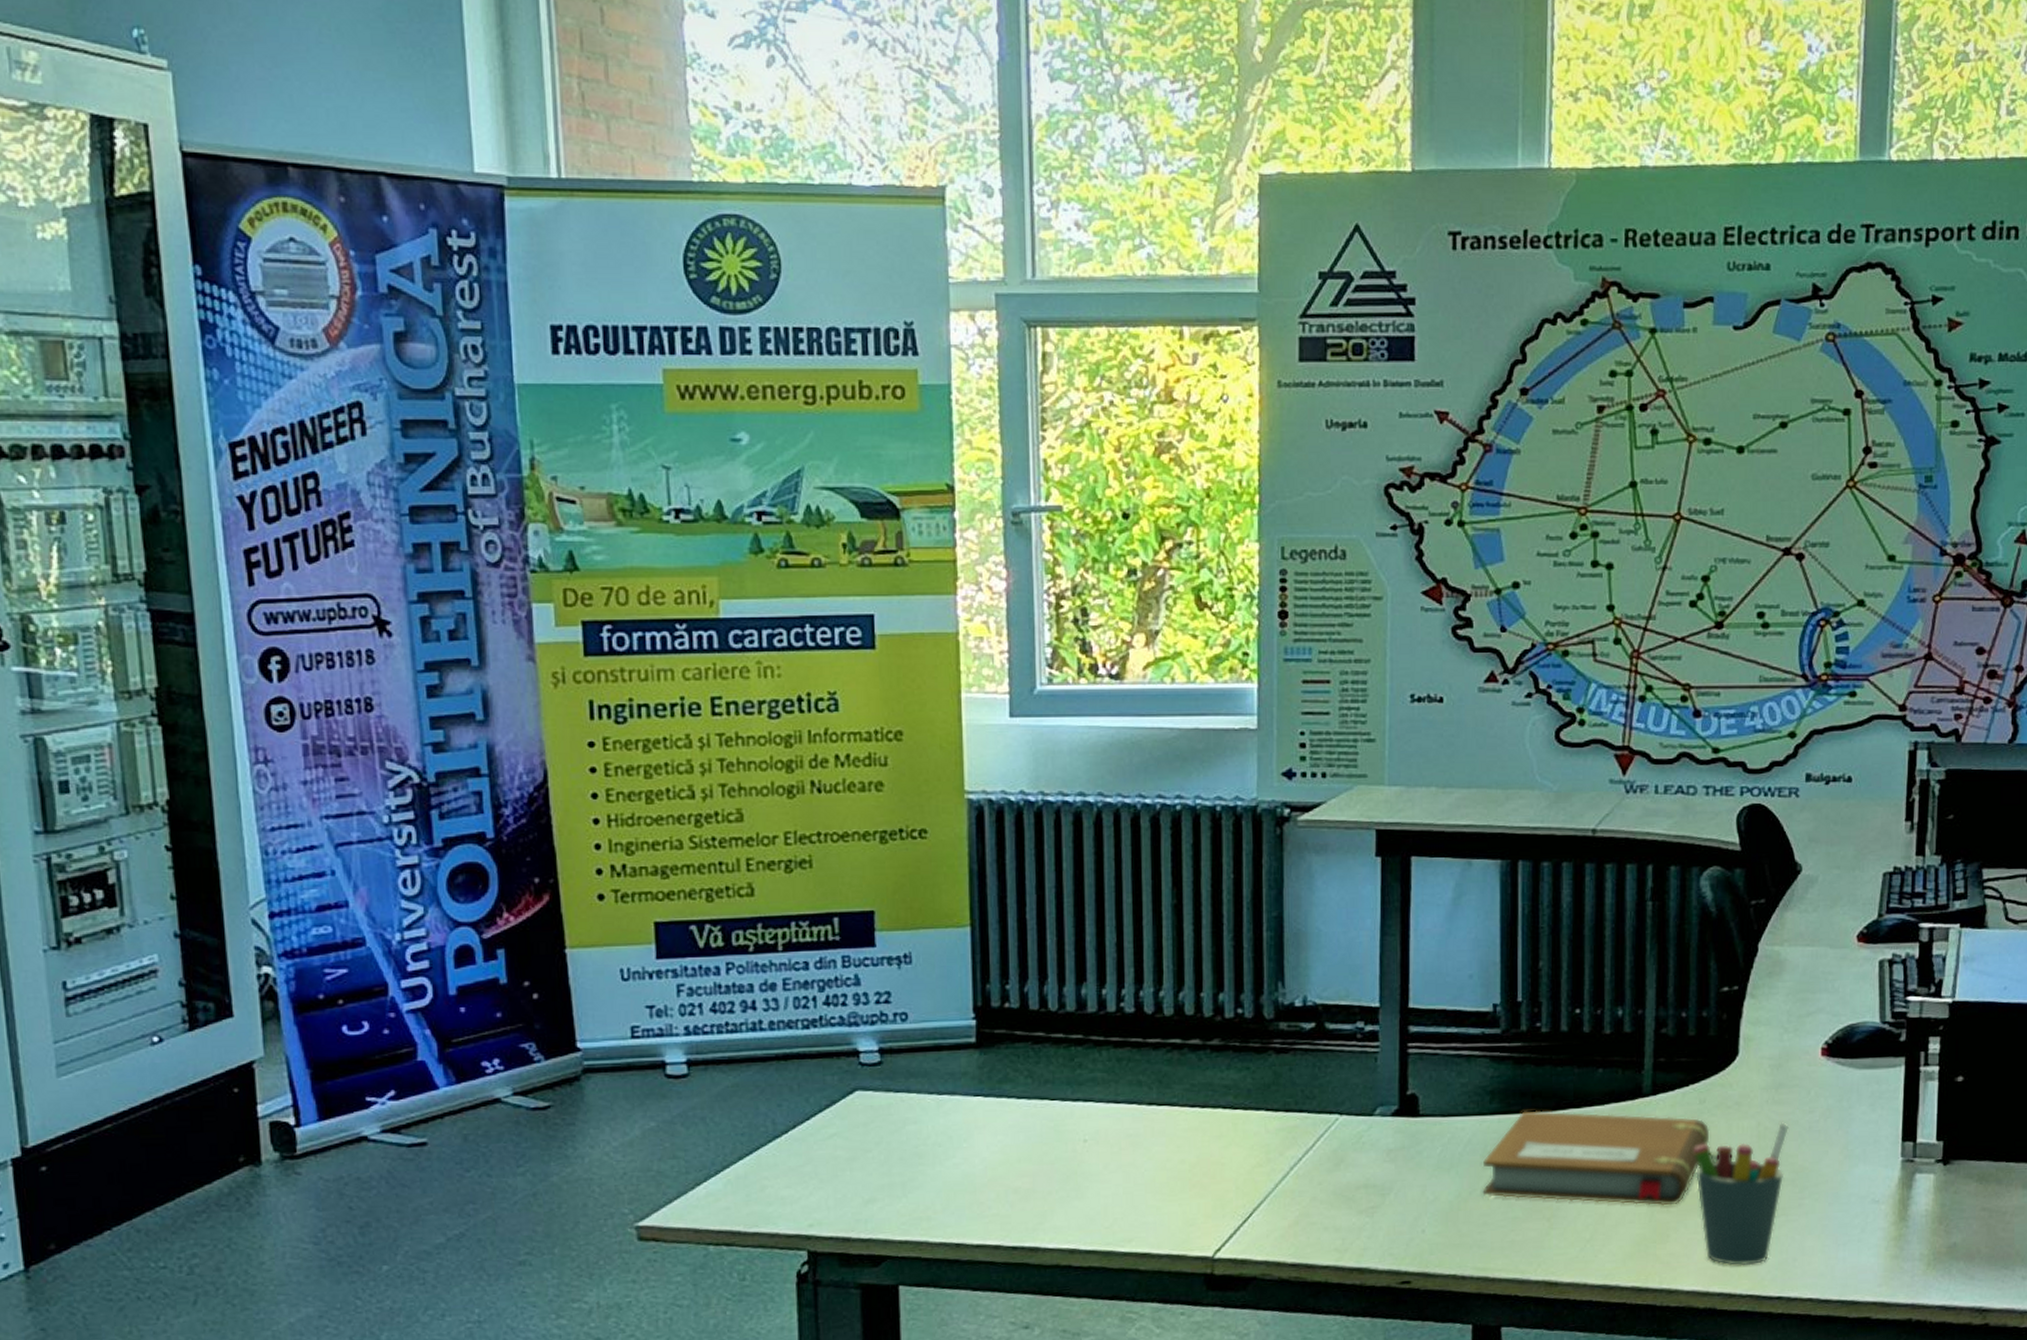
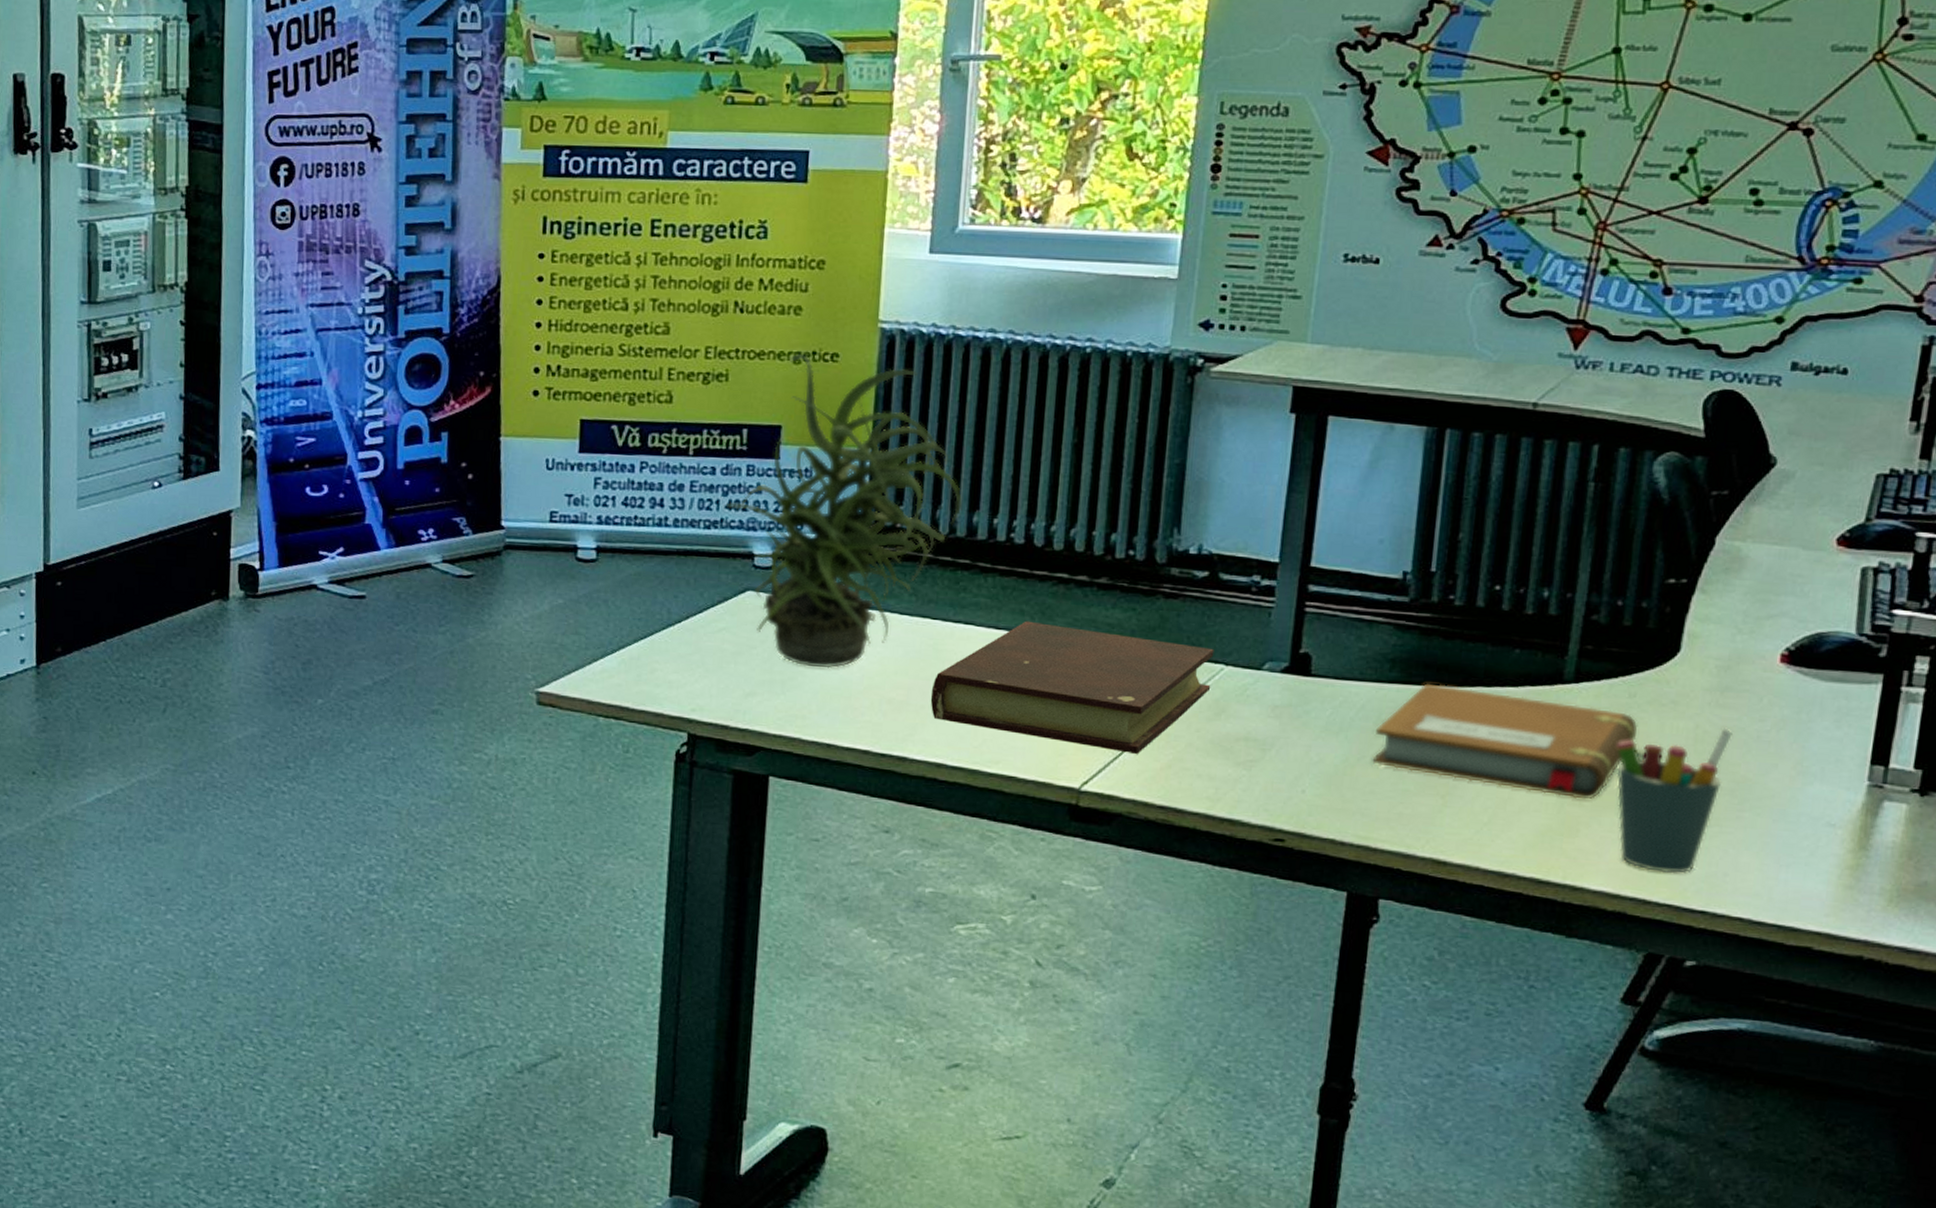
potted plant: none [823,832,1068,1164] -> present [725,353,962,669]
book: none [1056,1091,1328,1215] -> present [930,620,1214,754]

